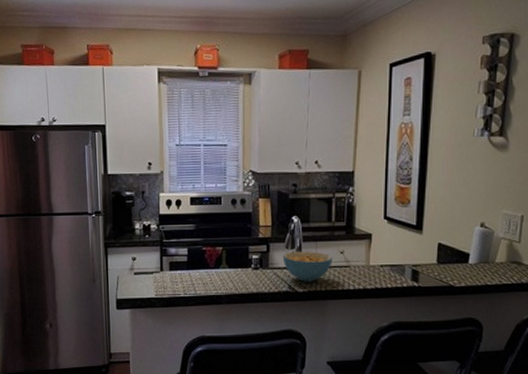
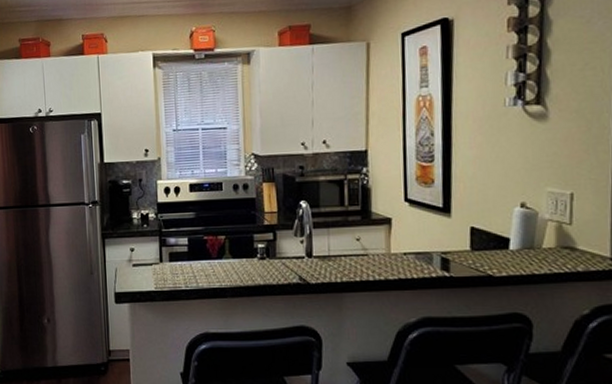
cereal bowl: present [282,251,332,282] -> none [291,238,348,273]

